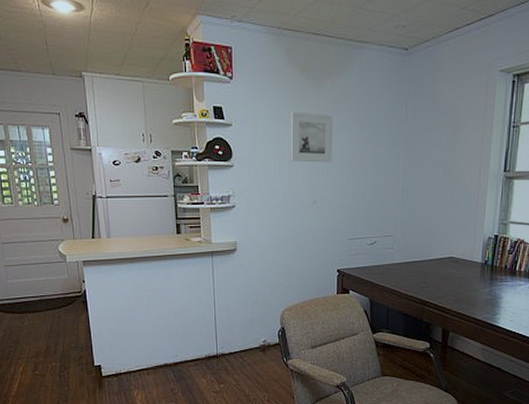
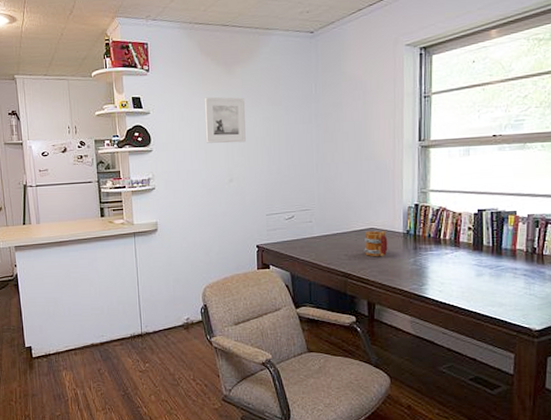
mug: none [442,260,466,286] -> present [364,231,388,257]

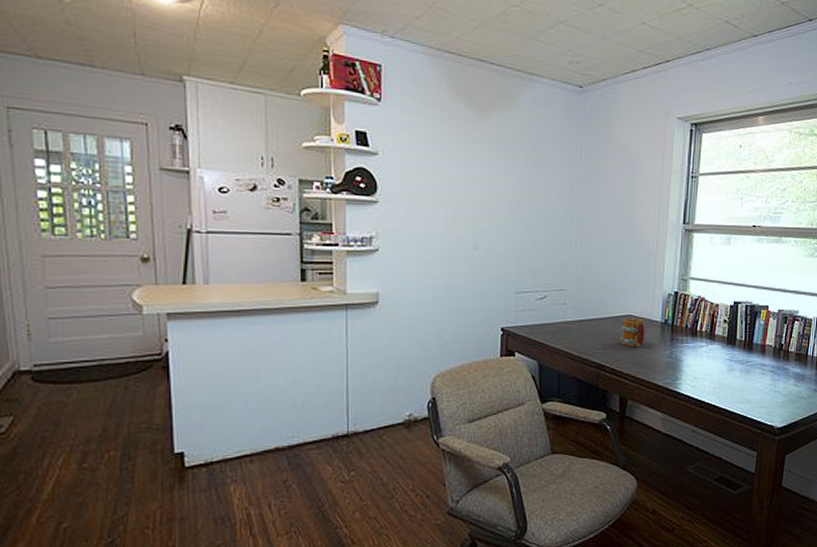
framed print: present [204,97,246,143] -> none [448,143,500,205]

